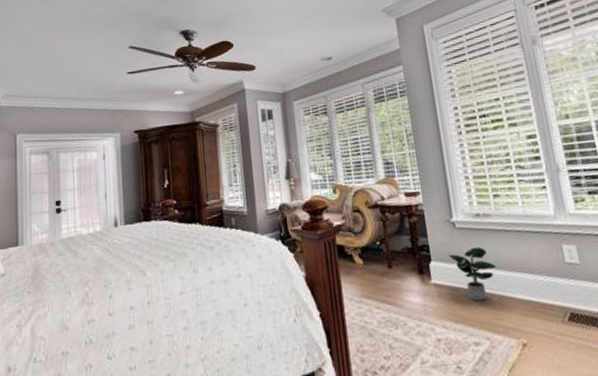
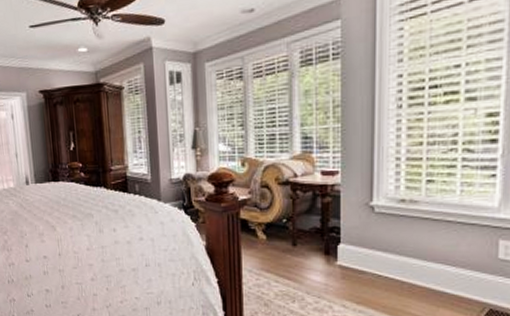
potted plant: present [448,246,497,302] -> none [360,233,415,287]

